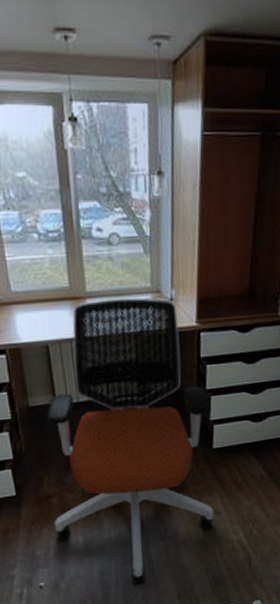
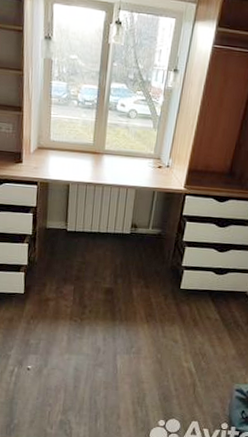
office chair: present [46,297,214,584] -> none [47,157,185,384]

